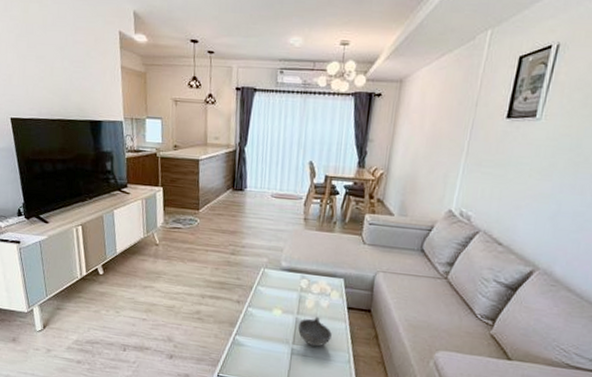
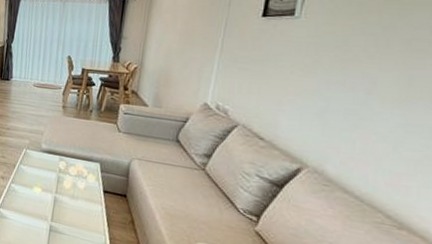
bowl: present [297,316,332,347] -> none [56,197,88,226]

